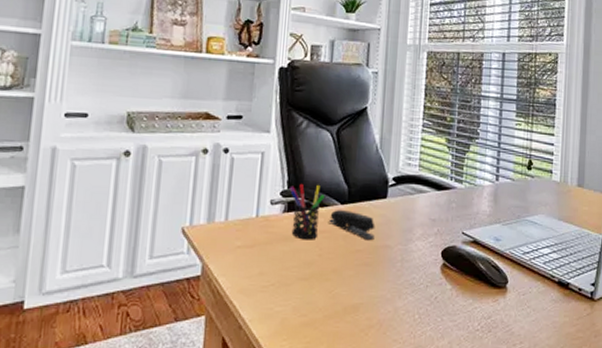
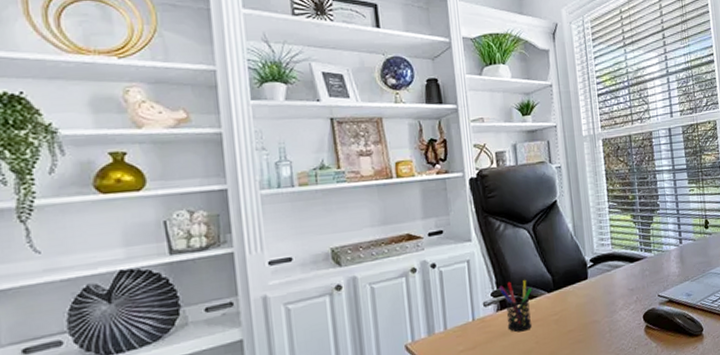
stapler: present [328,210,375,241] -> none [539,297,583,321]

